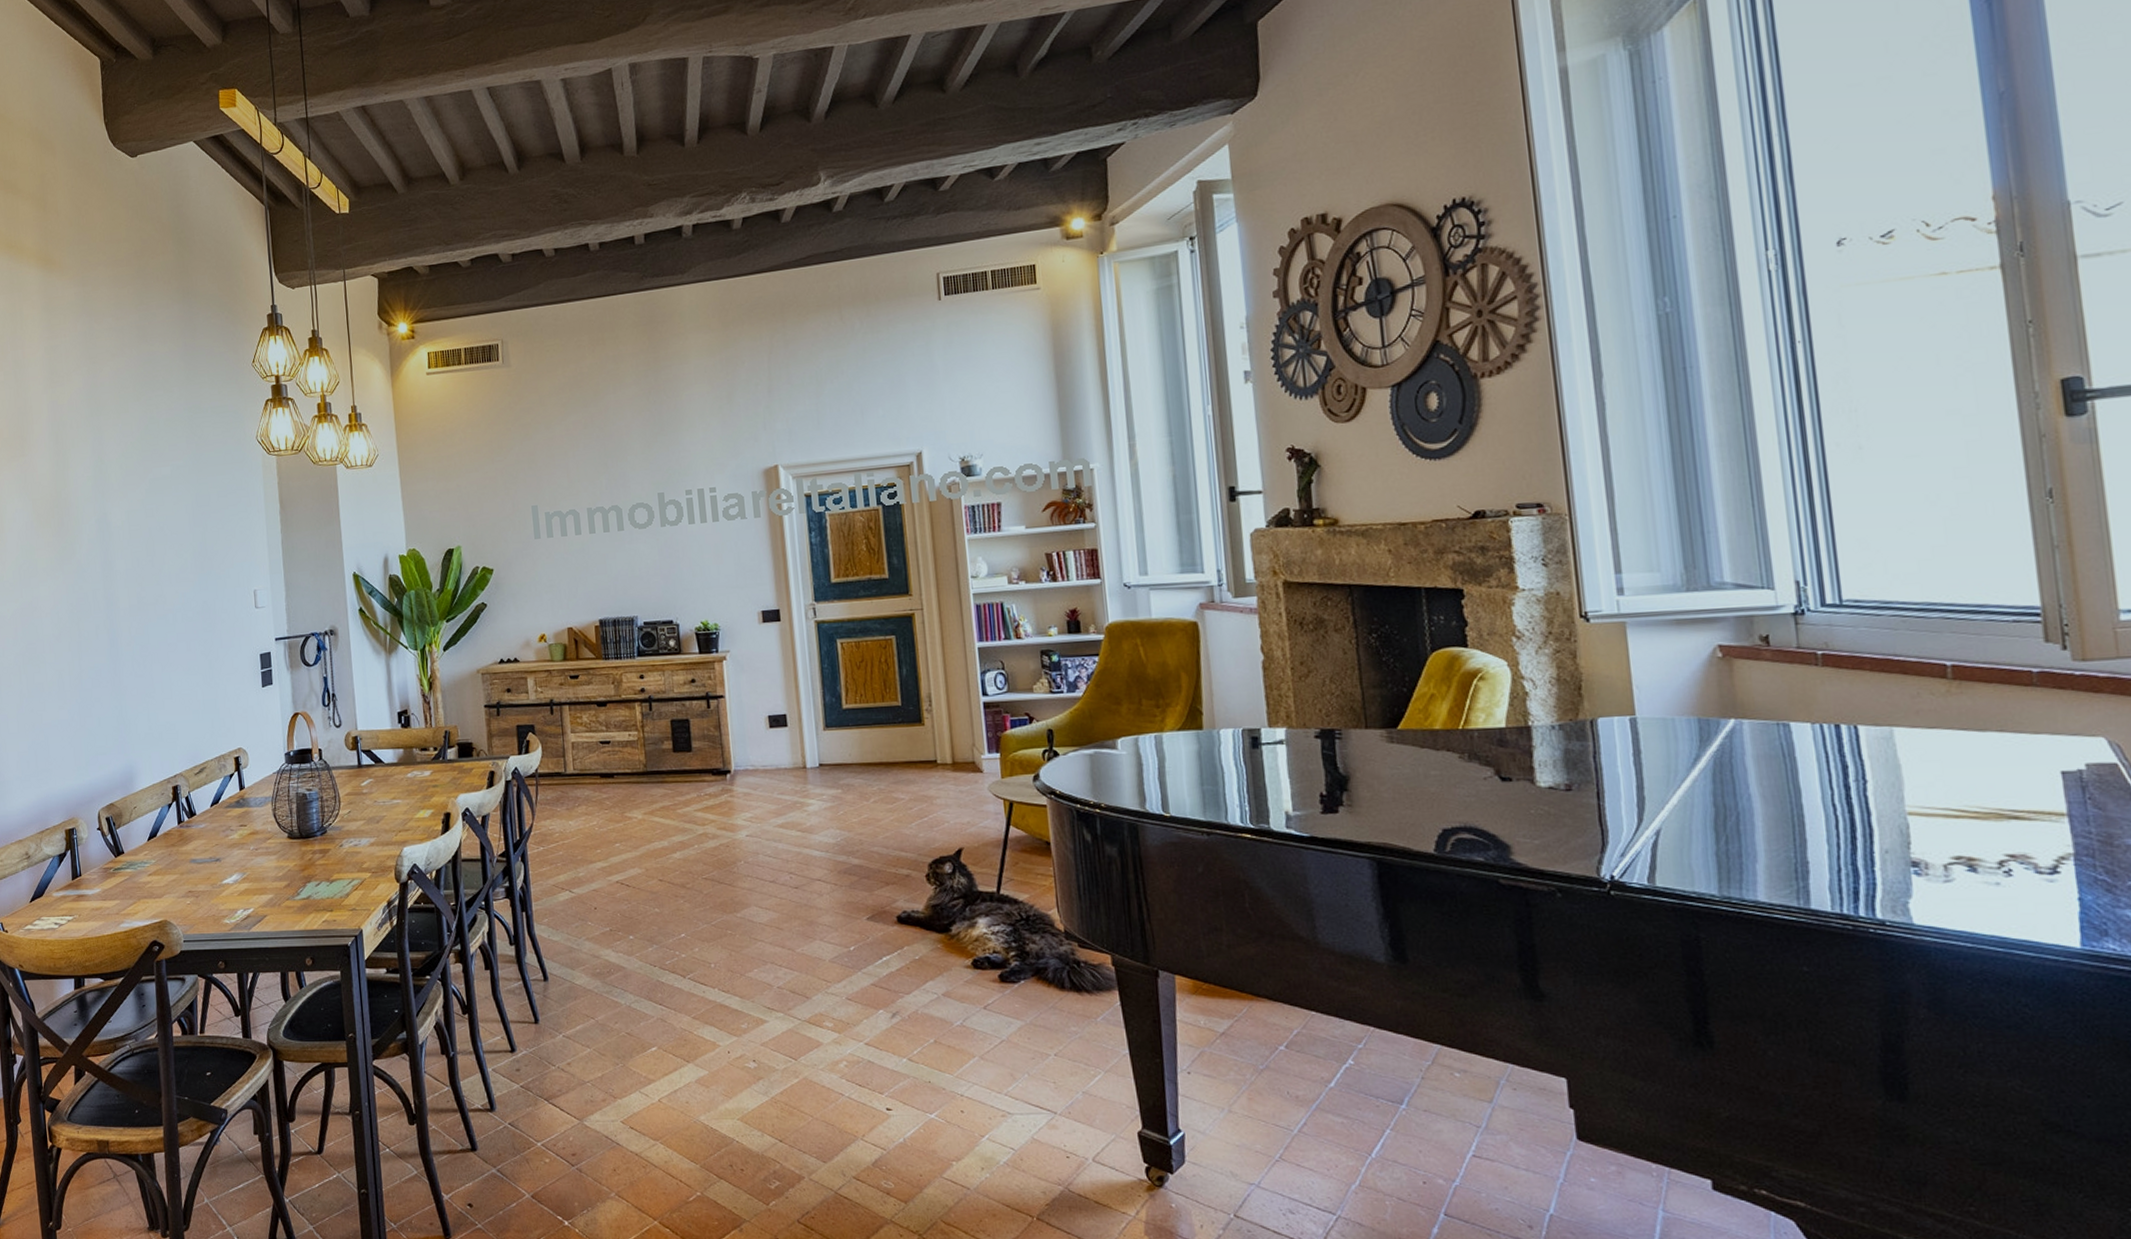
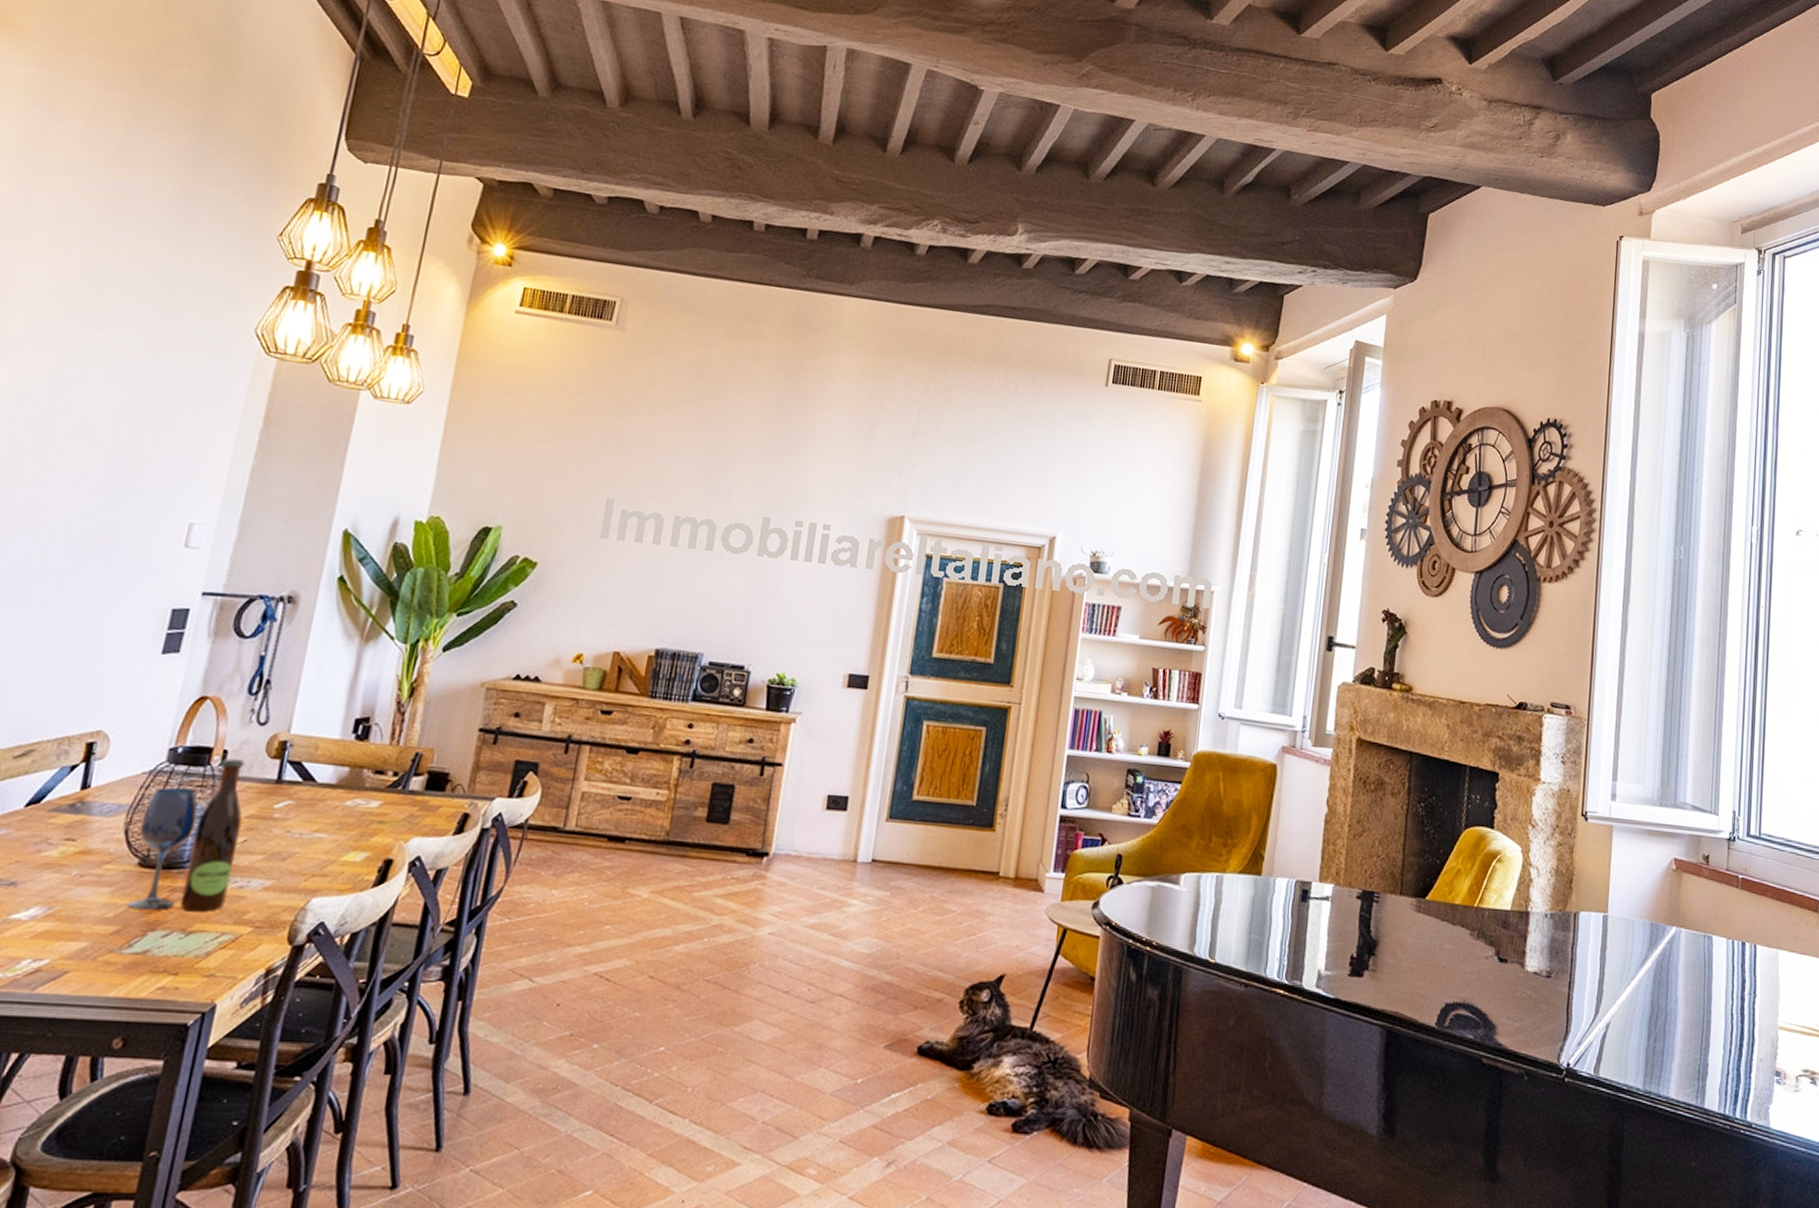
wineglass: none [281,779,317,869] -> present [126,787,199,911]
bottle: none [316,754,349,866] -> present [179,758,245,912]

